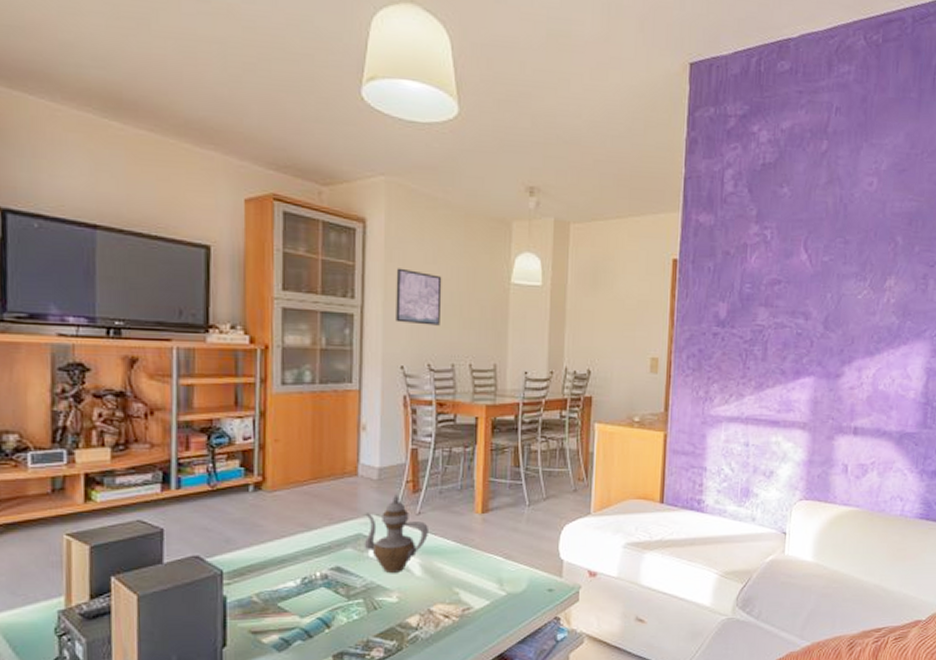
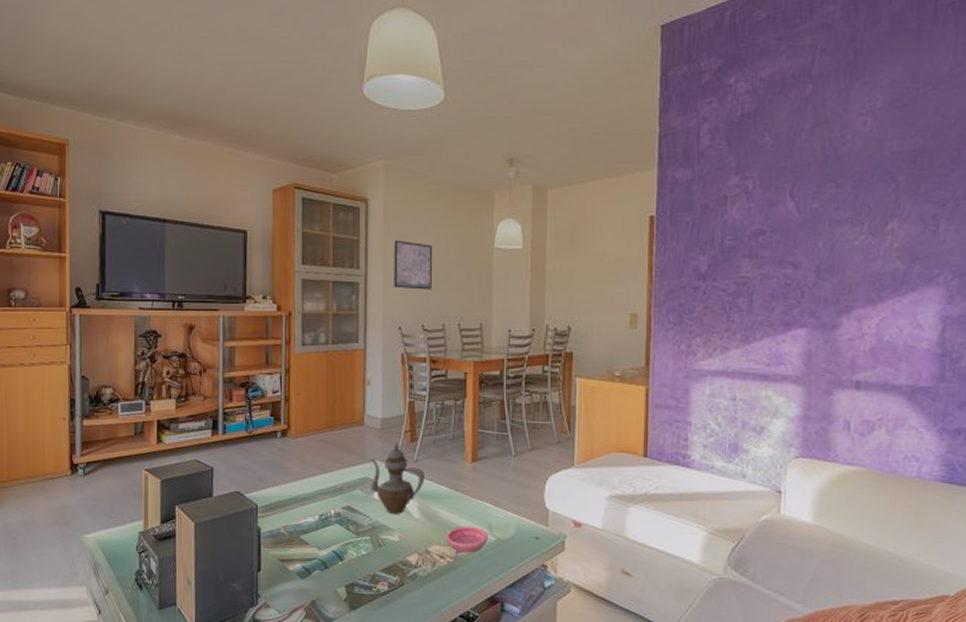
saucer: none [451,581,499,611] -> present [446,526,489,553]

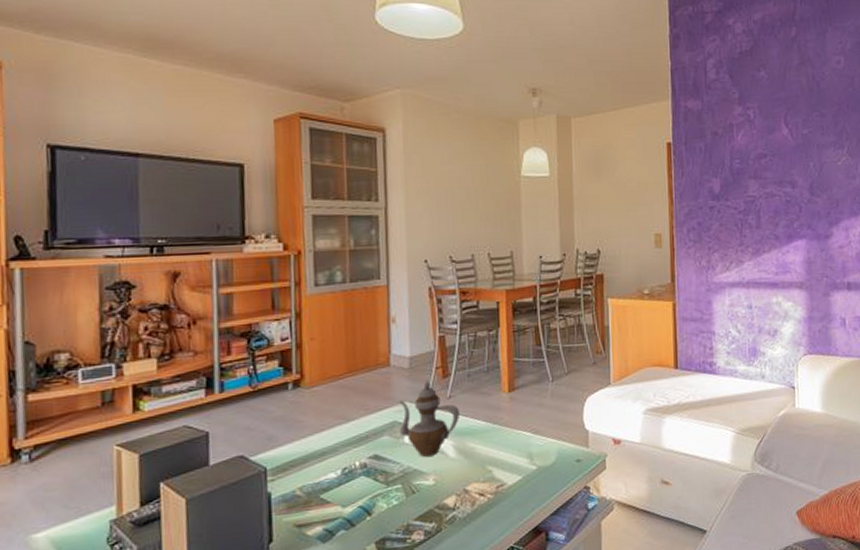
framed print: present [393,240,433,290] -> none [415,170,459,221]
saucer: present [446,526,489,553] -> none [485,457,530,487]

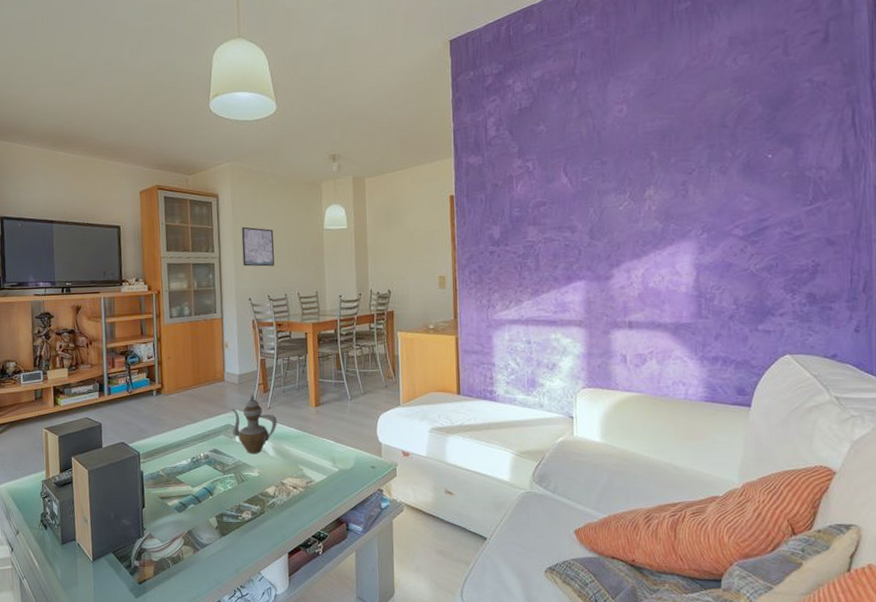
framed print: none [415,170,459,221] -> present [241,226,275,267]

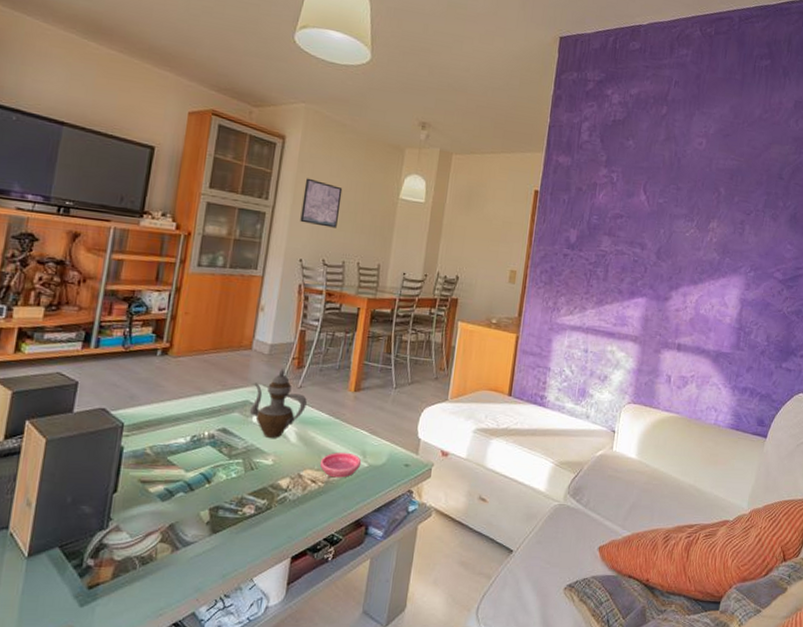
saucer: none [297,460,333,483] -> present [319,452,362,478]

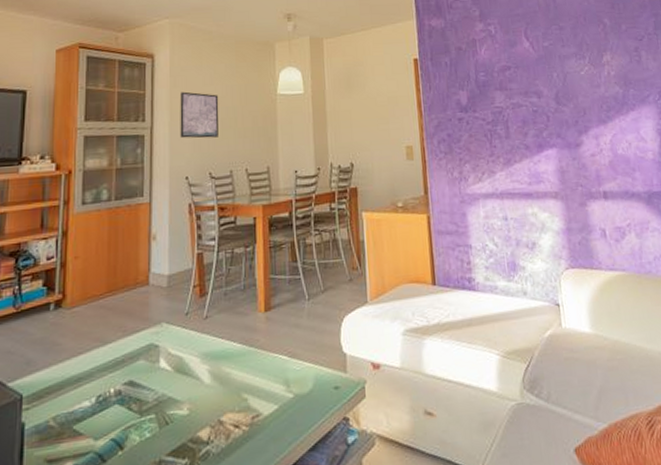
teapot: present [249,368,307,439] -> none [155,300,215,384]
saucer: present [319,452,362,478] -> none [240,384,286,418]

